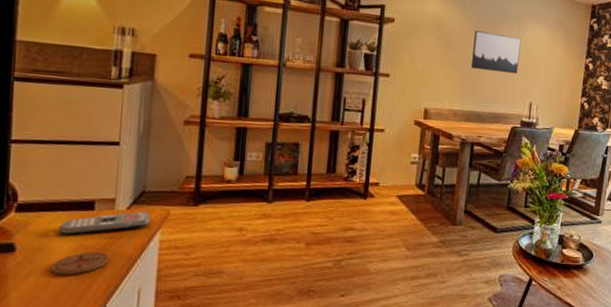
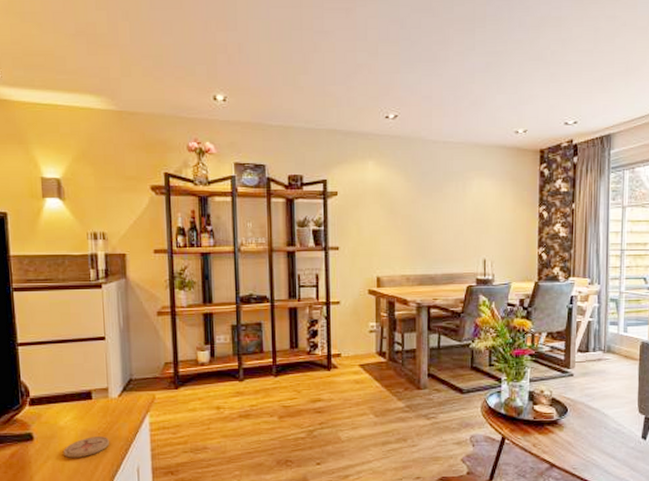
remote control: present [59,210,151,236] -> none [65,396,140,423]
wall art: present [471,31,521,74] -> none [419,193,468,232]

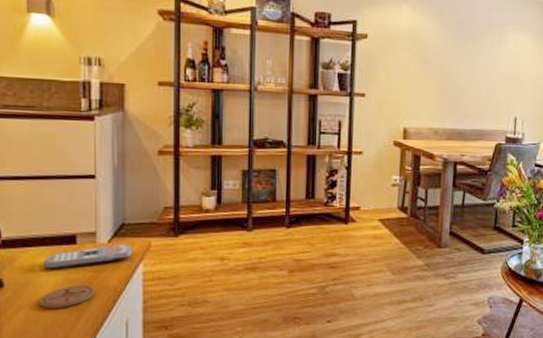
remote control: none [65,396,140,423] -> present [43,243,133,270]

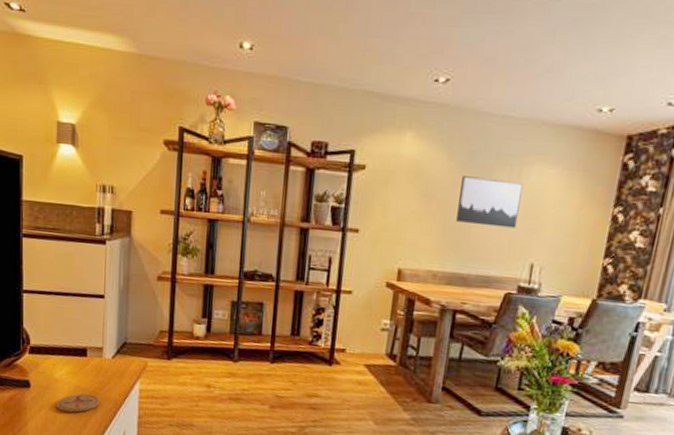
remote control: present [43,243,133,270] -> none [61,360,132,378]
wall art: none [451,43,503,88] -> present [456,176,523,229]

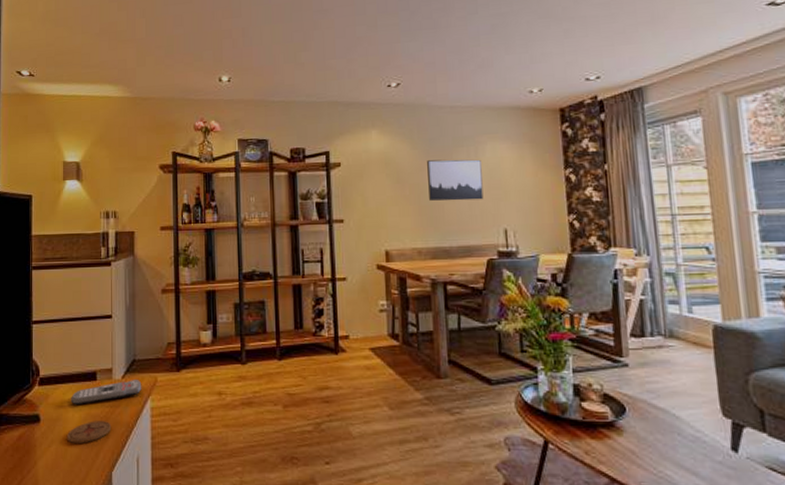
remote control: none [61,360,132,378] -> present [71,378,142,406]

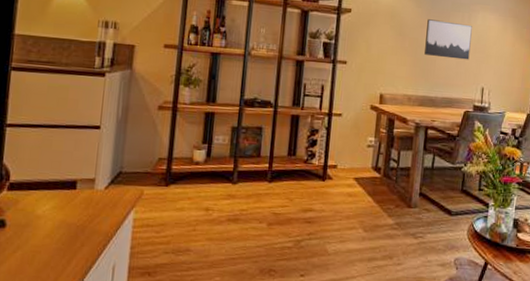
coaster: present [66,421,111,443] -> none [35,228,87,250]
remote control: present [71,378,142,406] -> none [44,190,126,213]

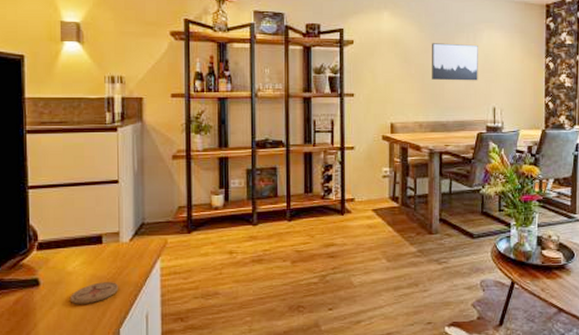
coaster: none [35,228,87,250] -> present [69,282,118,304]

